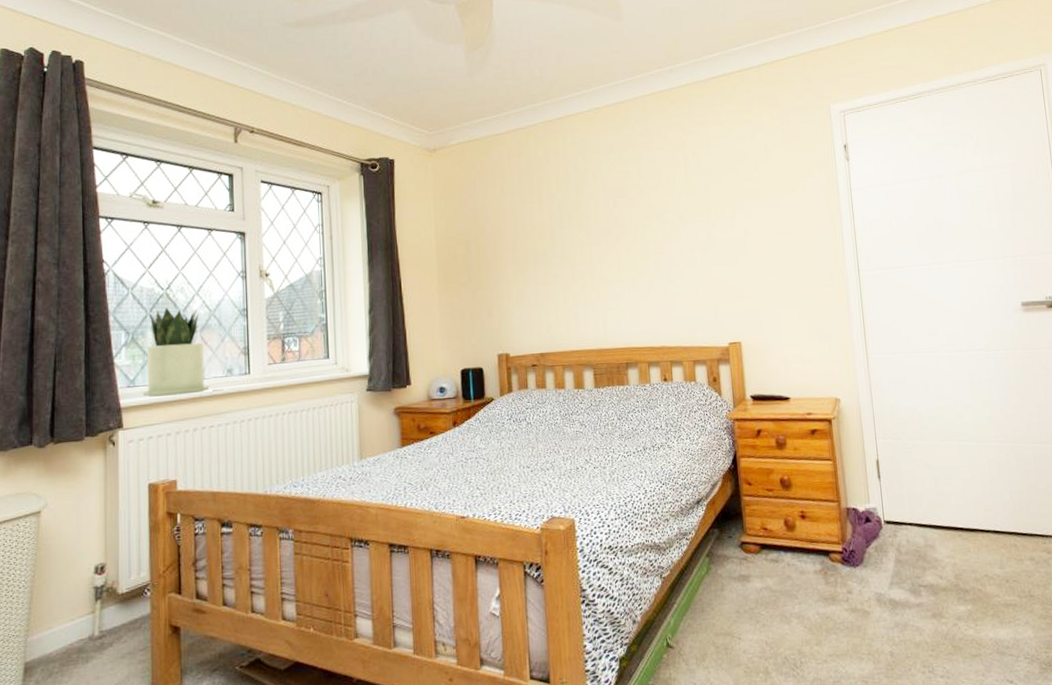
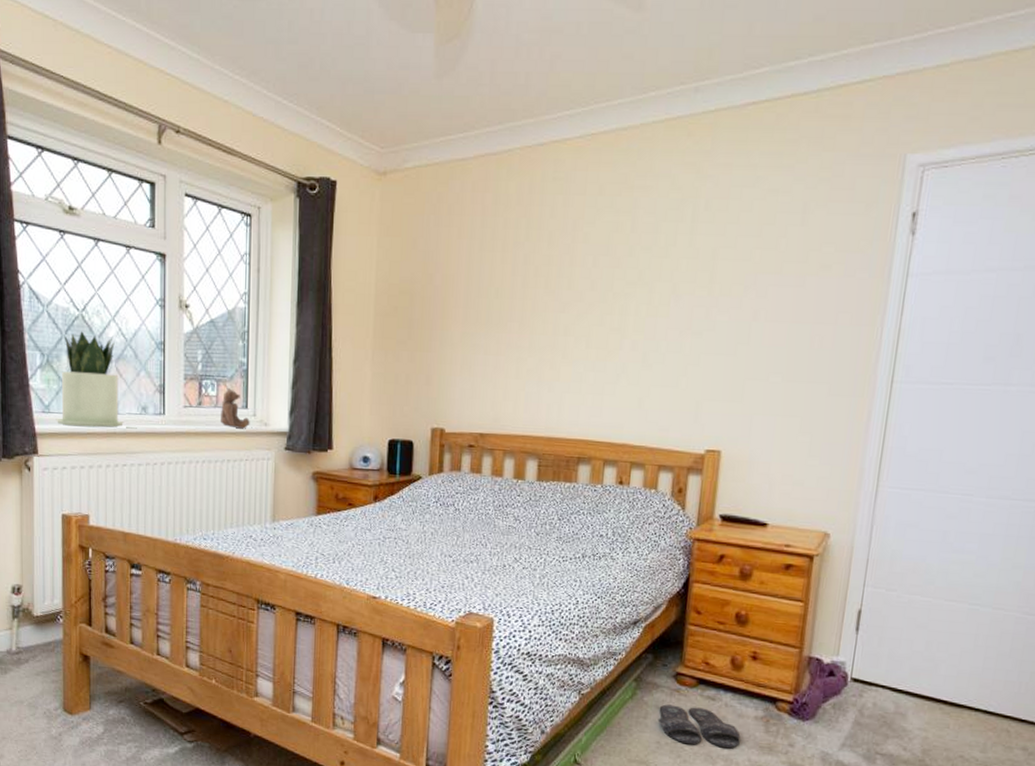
teddy bear: none [304,342,332,378] -> present [221,388,250,429]
slippers: none [733,571,807,609] -> present [658,704,741,749]

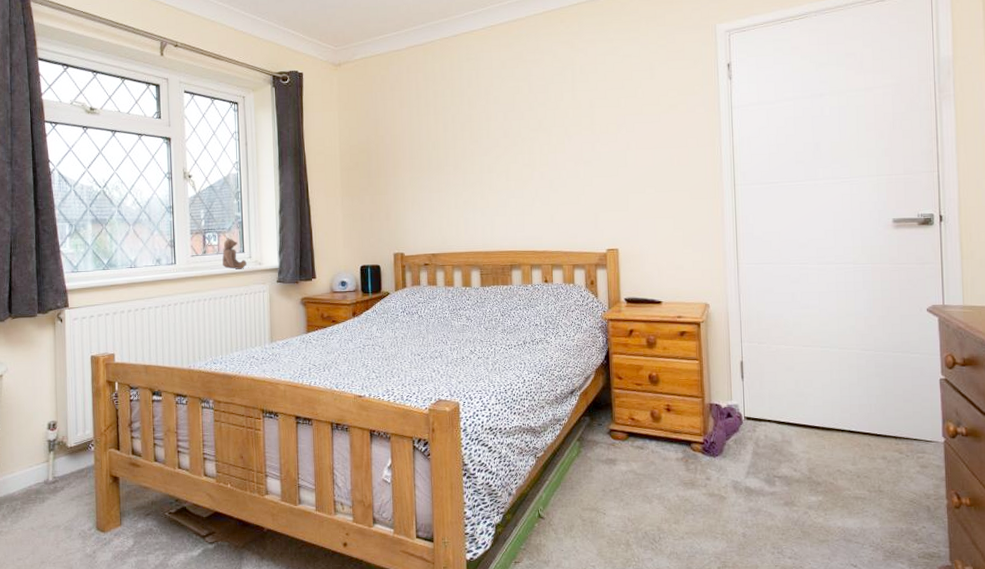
planter: present [55,331,125,428] -> none [83,204,142,281]
slippers: present [658,704,741,749] -> none [601,456,668,489]

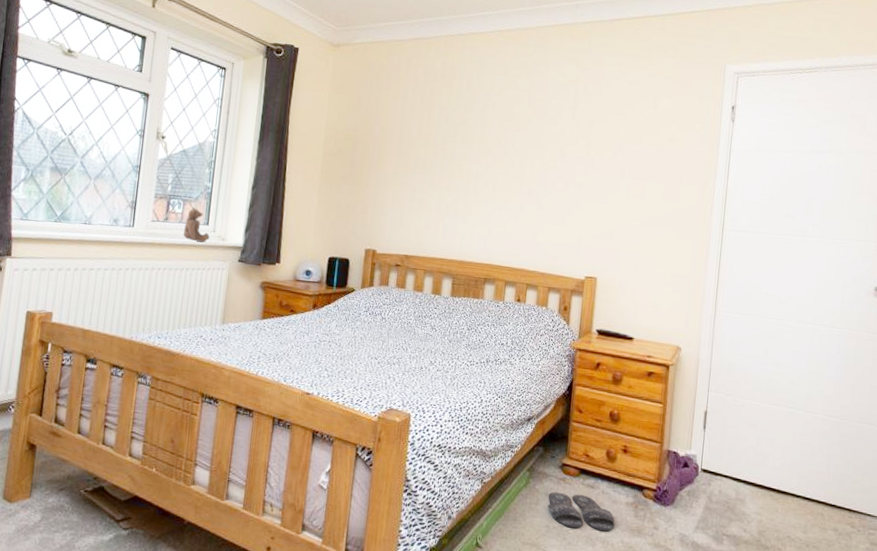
slippers: none [601,456,668,489] -> present [547,491,615,532]

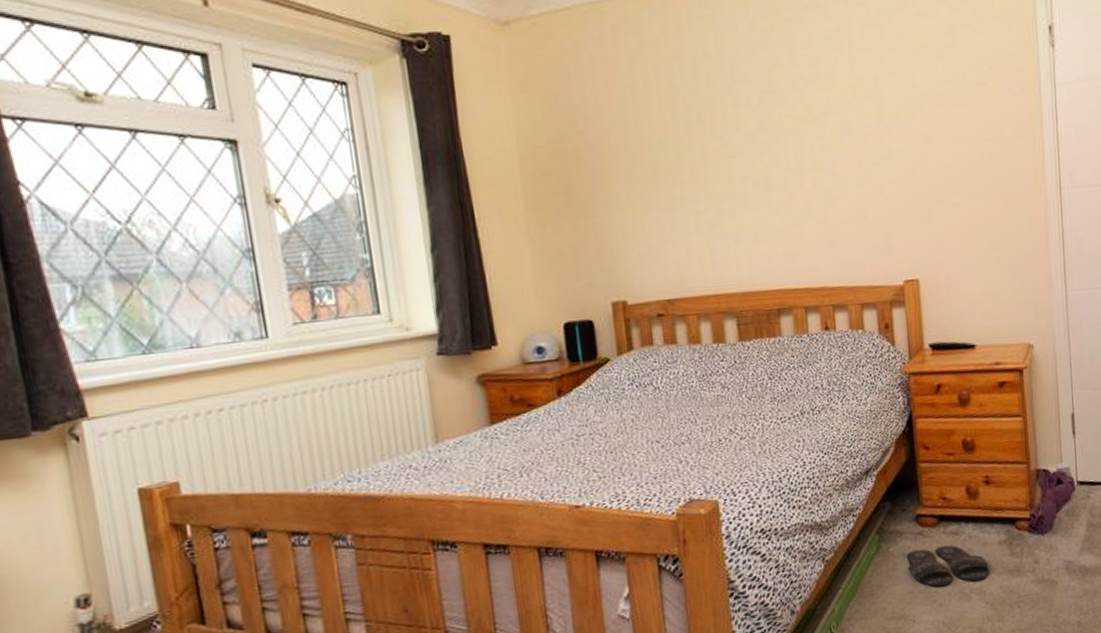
teddy bear: present [183,207,210,243] -> none [344,293,387,341]

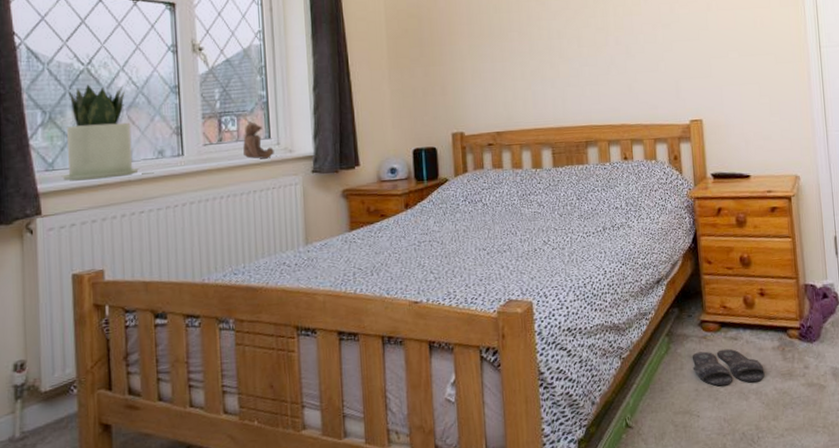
planter: none [104,249,213,374] -> present [61,84,140,181]
teddy bear: none [344,293,387,341] -> present [243,122,274,160]

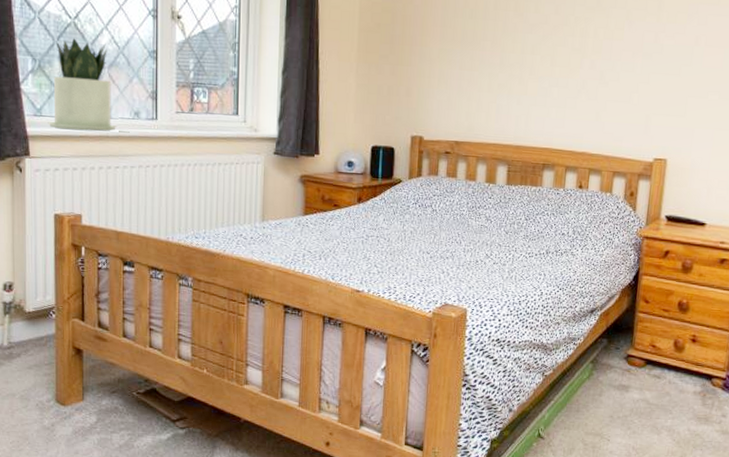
teddy bear: present [243,122,274,160] -> none [212,96,240,135]
slippers: present [692,348,765,387] -> none [611,383,682,421]

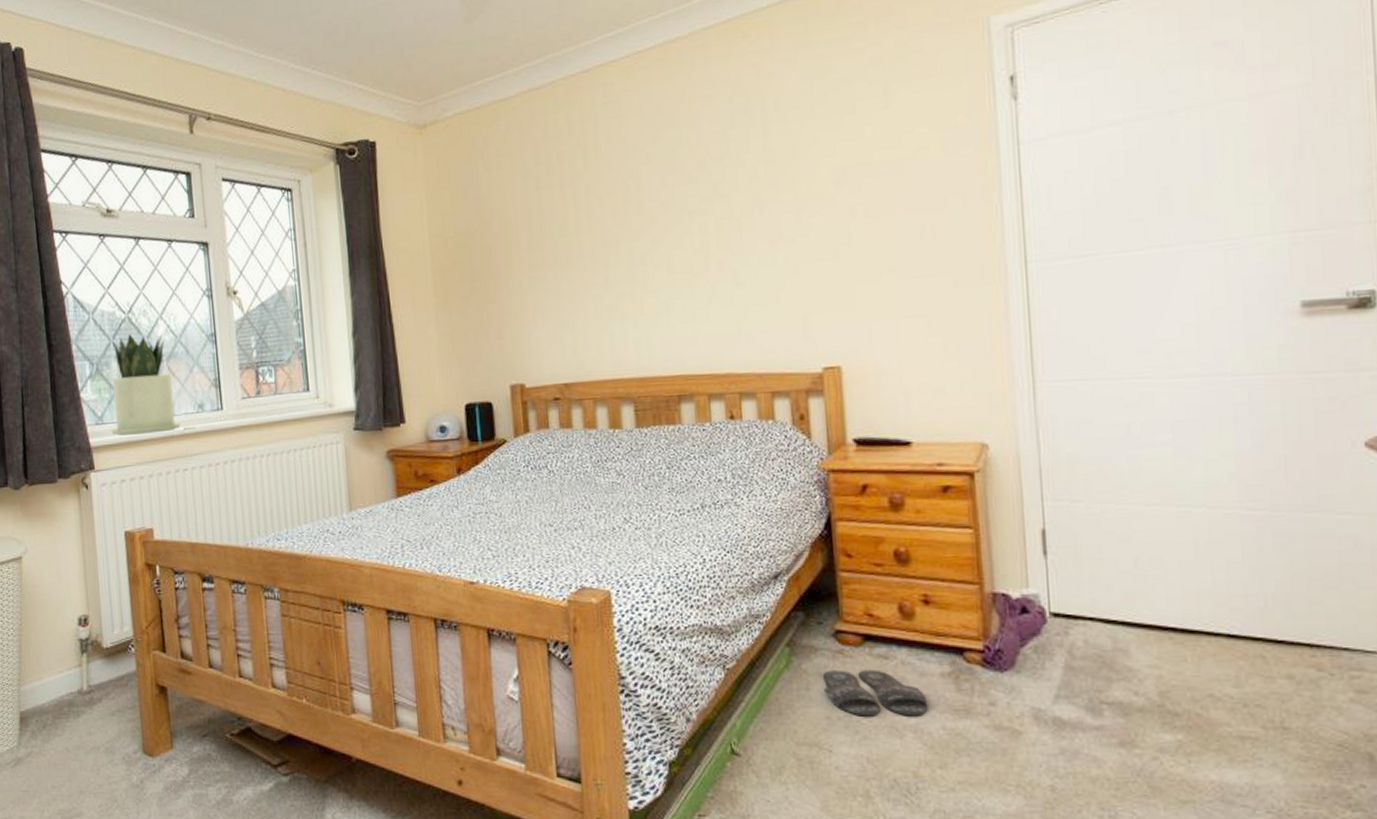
slippers: none [611,383,682,421] -> present [823,669,928,717]

